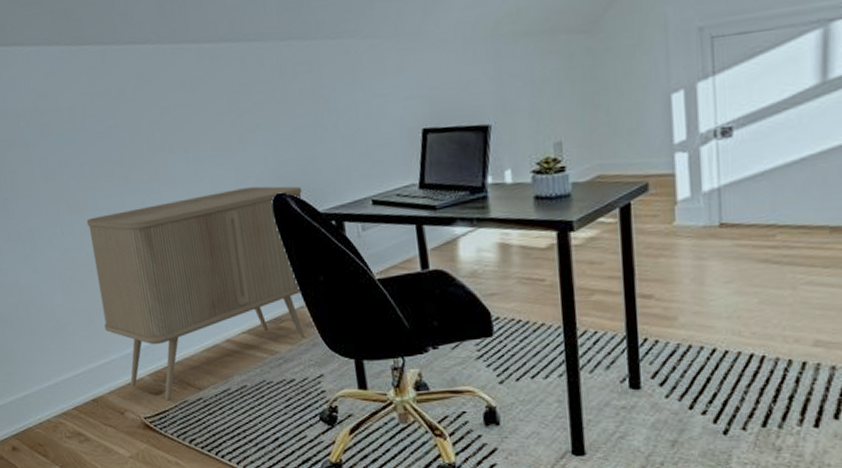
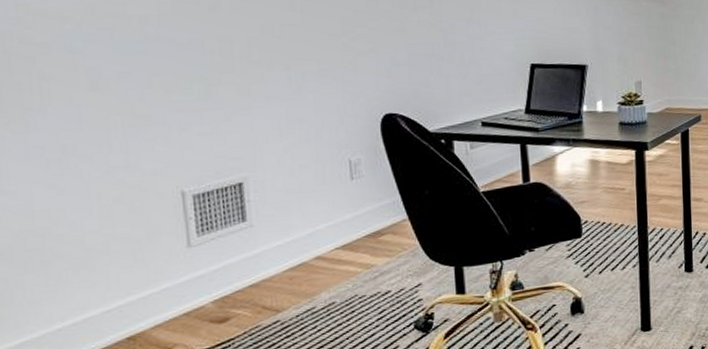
credenza: present [86,186,304,400] -> none [147,106,413,327]

